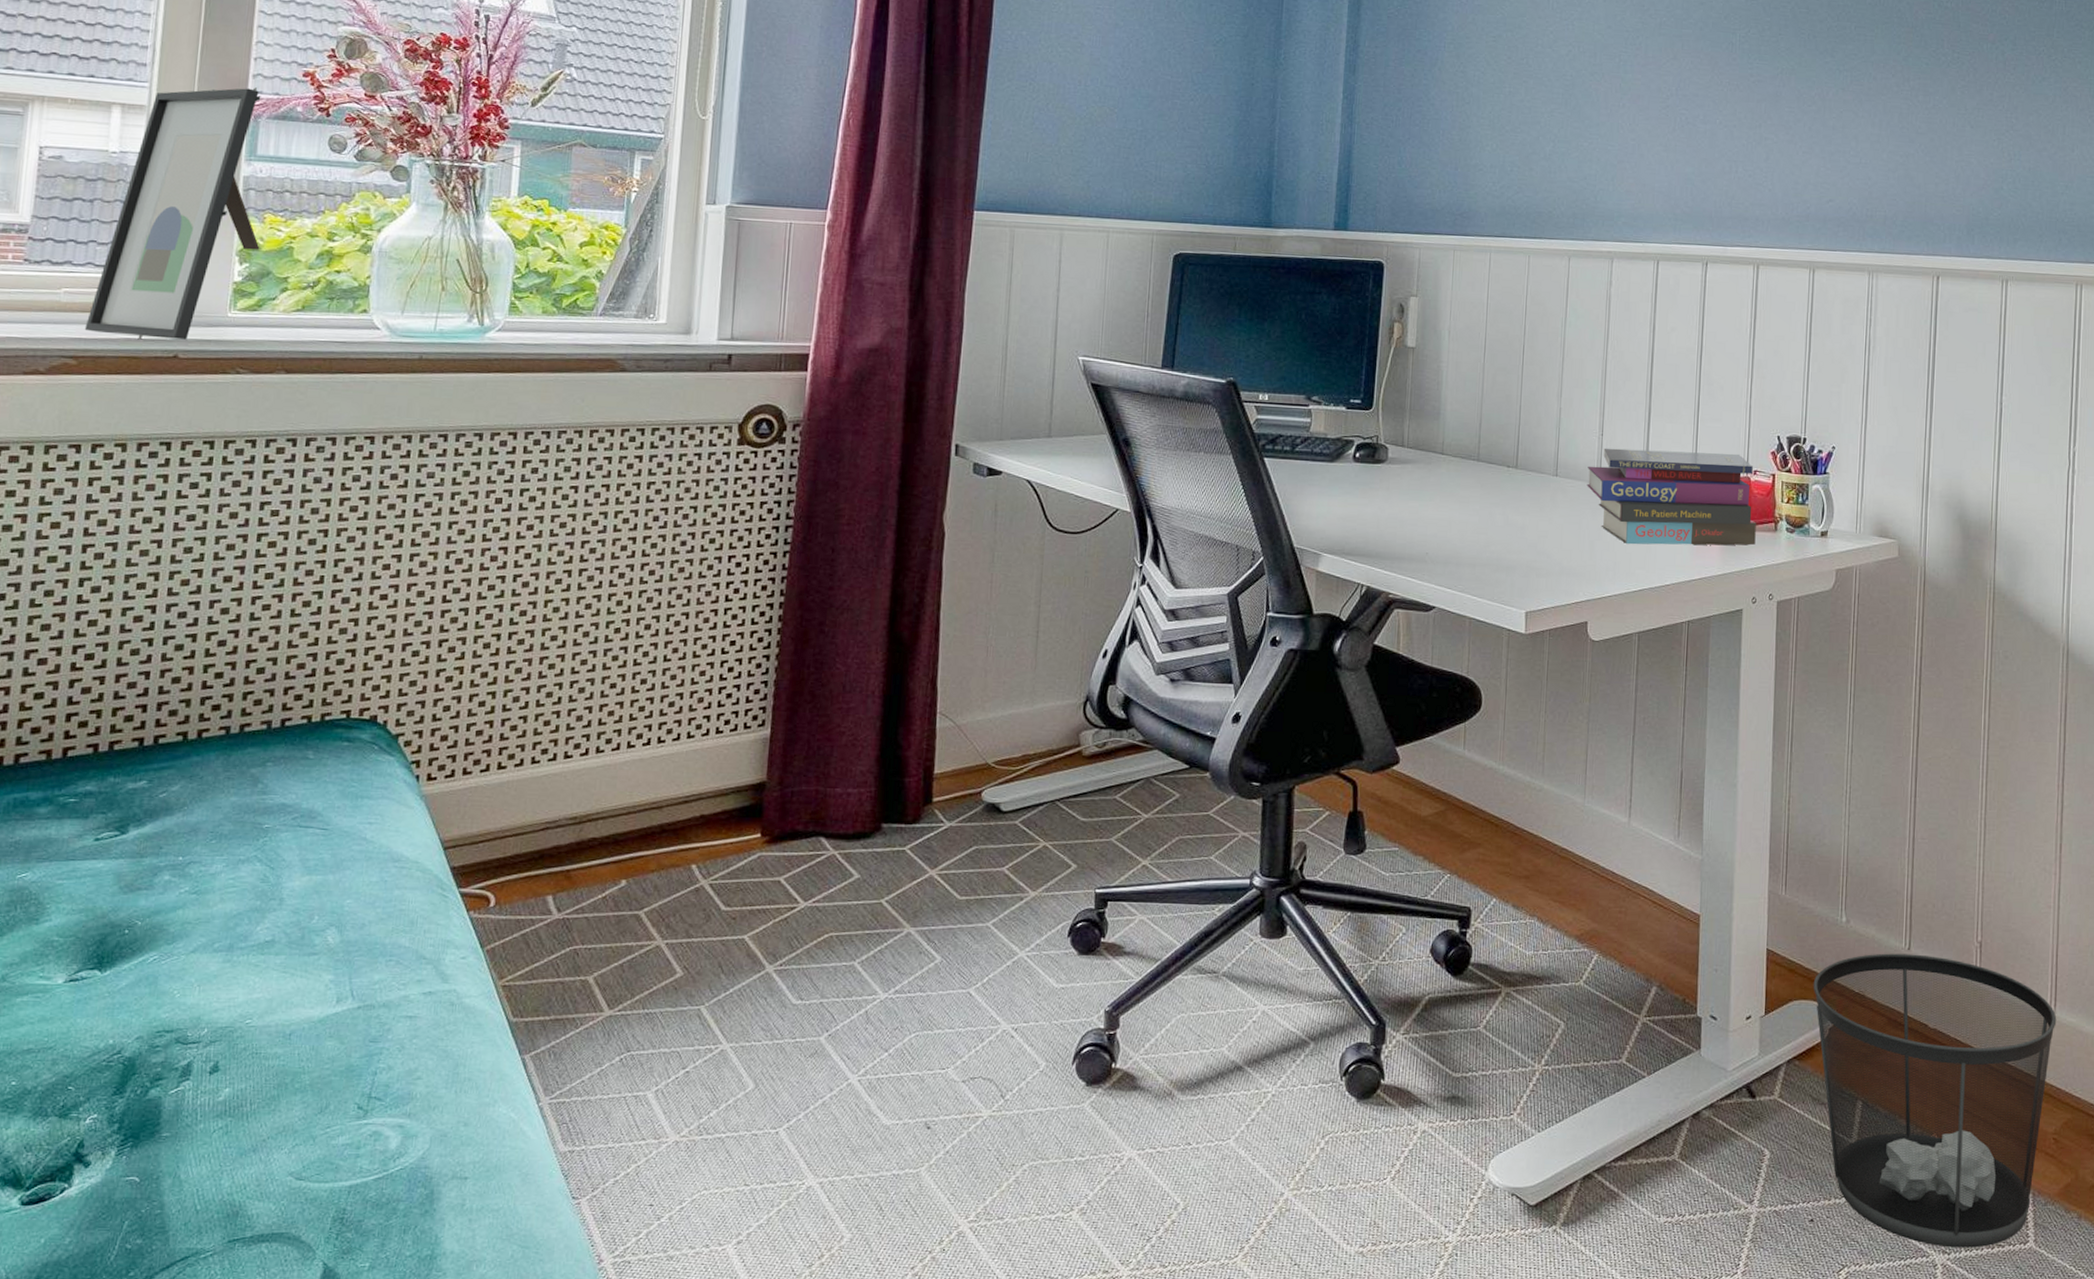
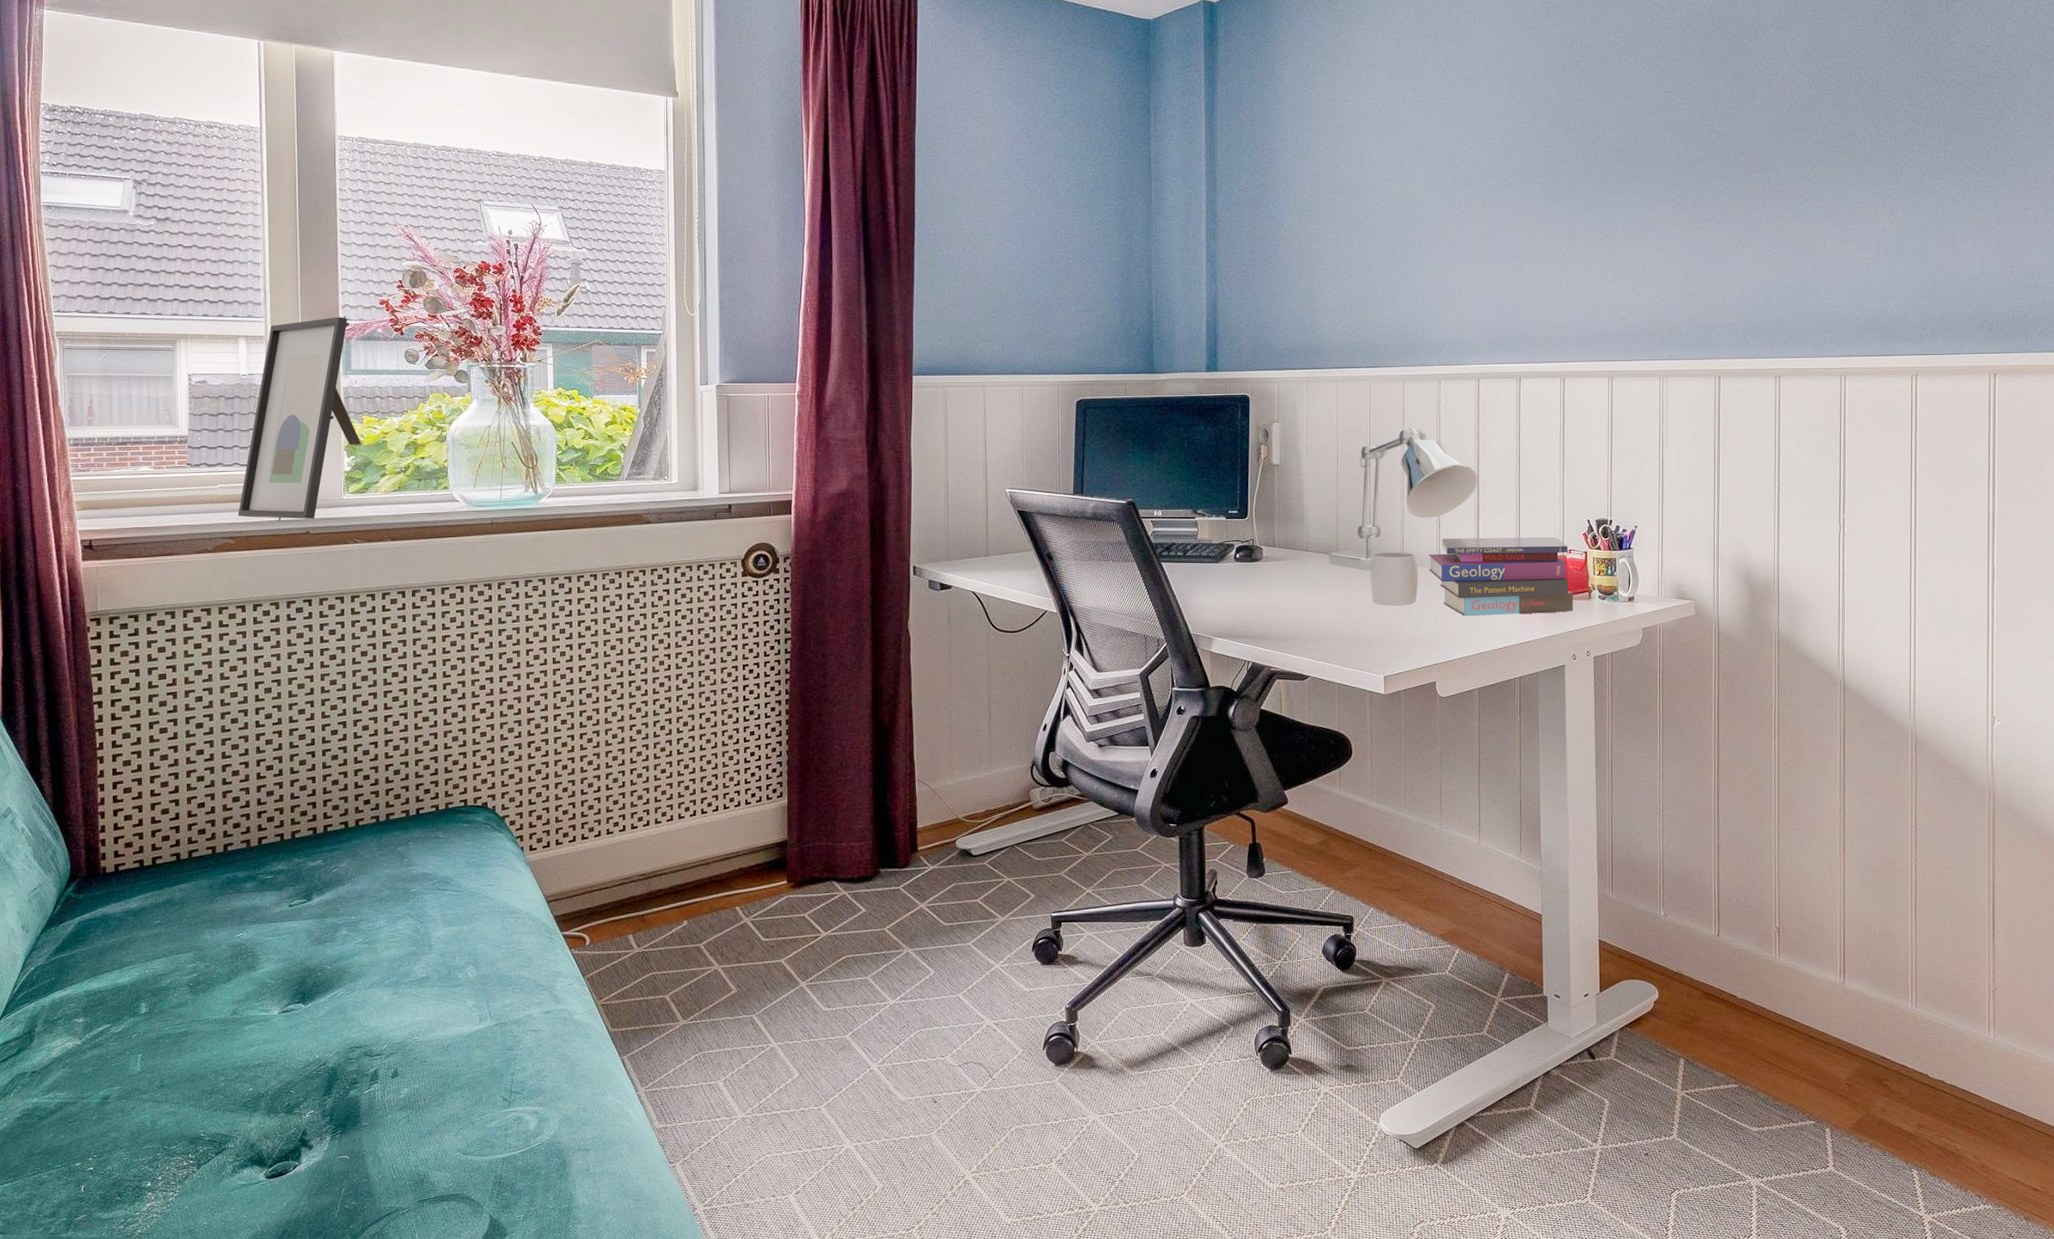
desk lamp: none [1467,313,1652,482] -> present [1329,428,1478,571]
mug: none [1515,460,1574,527] -> present [1370,552,1418,606]
waste bin: present [1813,953,2057,1248] -> none [1639,939,1846,1173]

